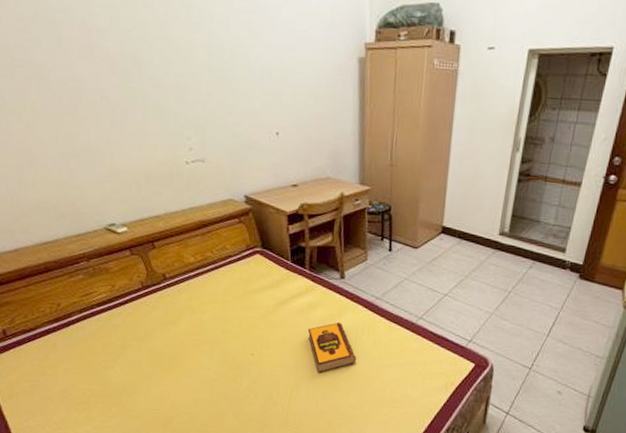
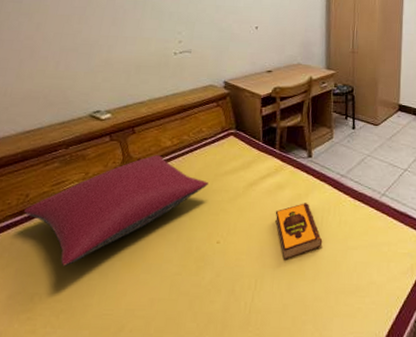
pillow: none [58,270,237,368] -> present [23,155,208,266]

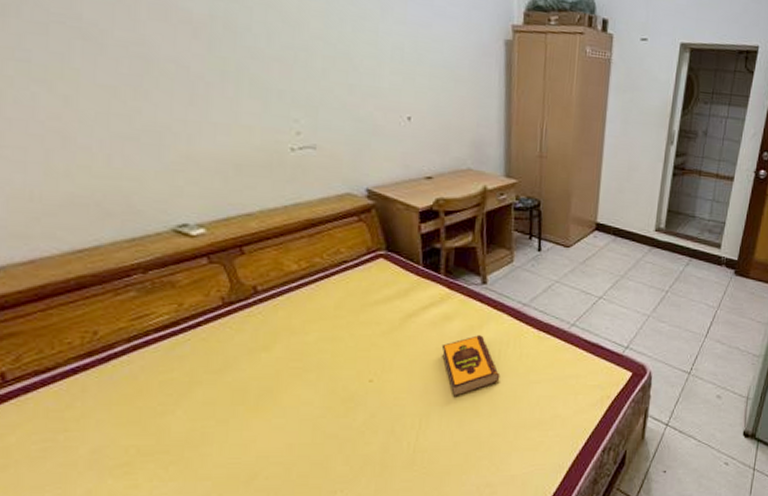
pillow: present [23,155,208,266] -> none [93,281,353,414]

